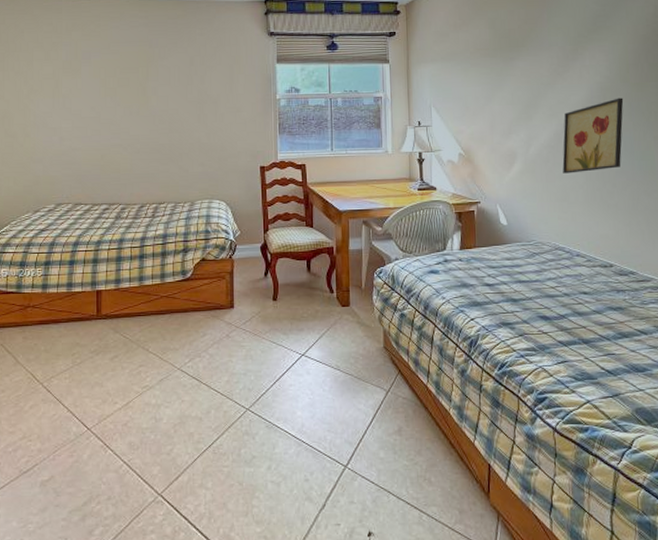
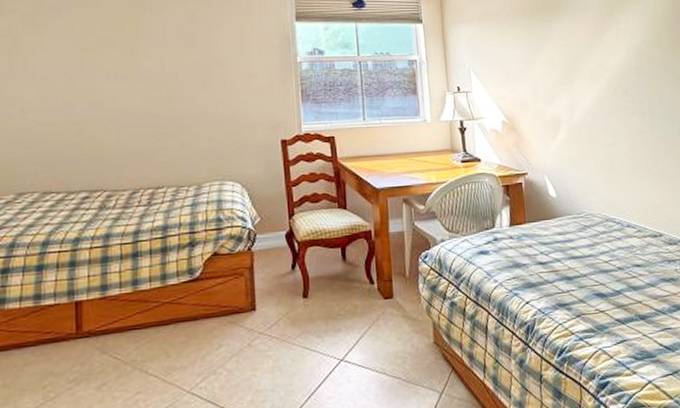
wall art: present [562,98,624,174] -> none [604,61,662,140]

